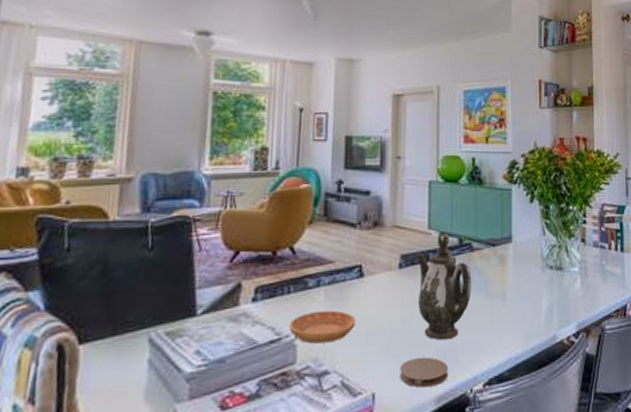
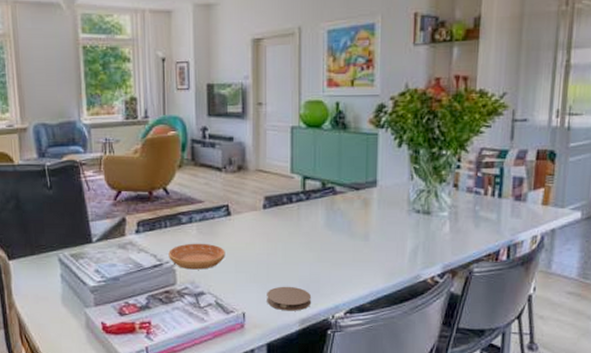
teapot: present [417,233,472,340] -> none [280,177,334,273]

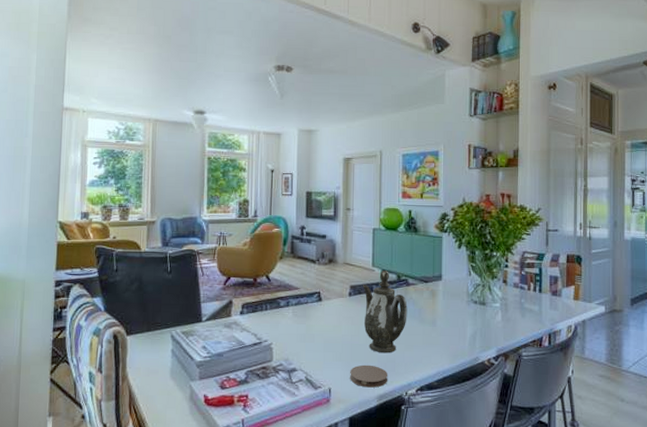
saucer: present [168,243,225,270] -> none [267,324,316,348]
teapot: none [280,177,334,273] -> present [363,270,408,354]

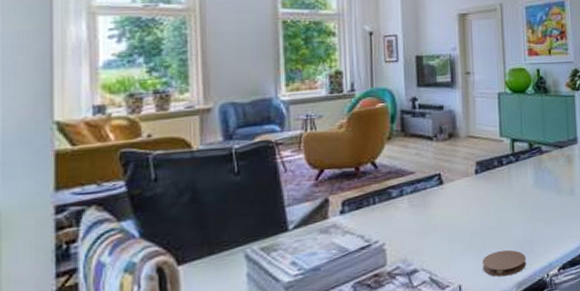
teapot: present [363,270,408,354] -> none [491,139,543,235]

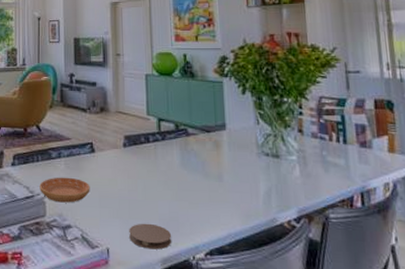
saucer: none [377,216,439,247] -> present [39,177,90,203]

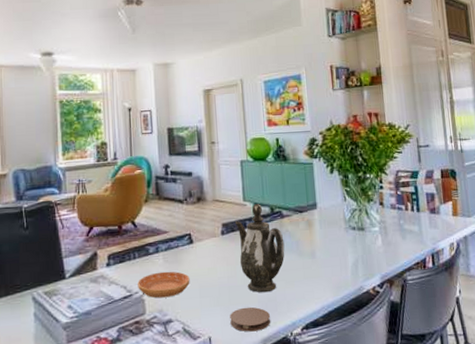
teapot: none [138,119,190,211] -> present [235,204,285,293]

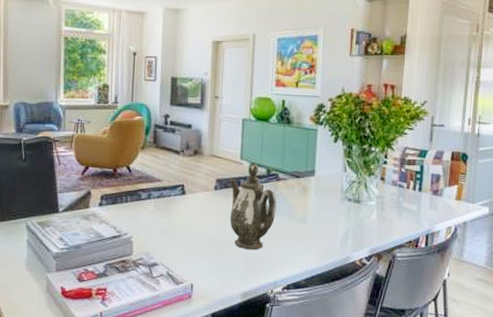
saucer: present [137,271,190,298] -> none [127,217,179,243]
coaster: present [230,307,271,332] -> none [213,261,254,285]

